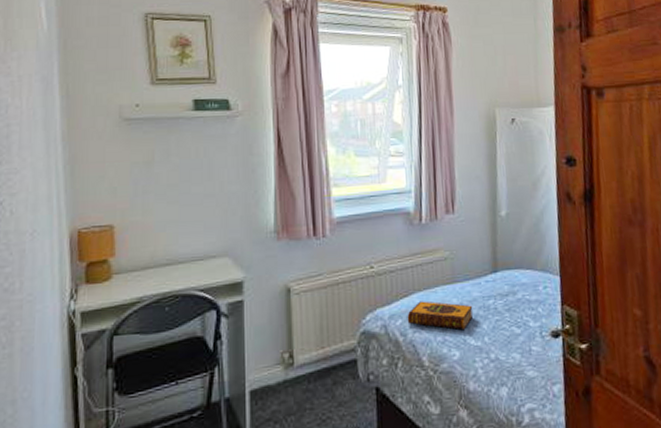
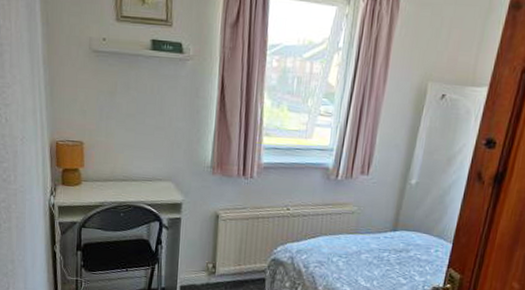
hardback book: present [407,301,474,331] -> none [311,243,369,273]

